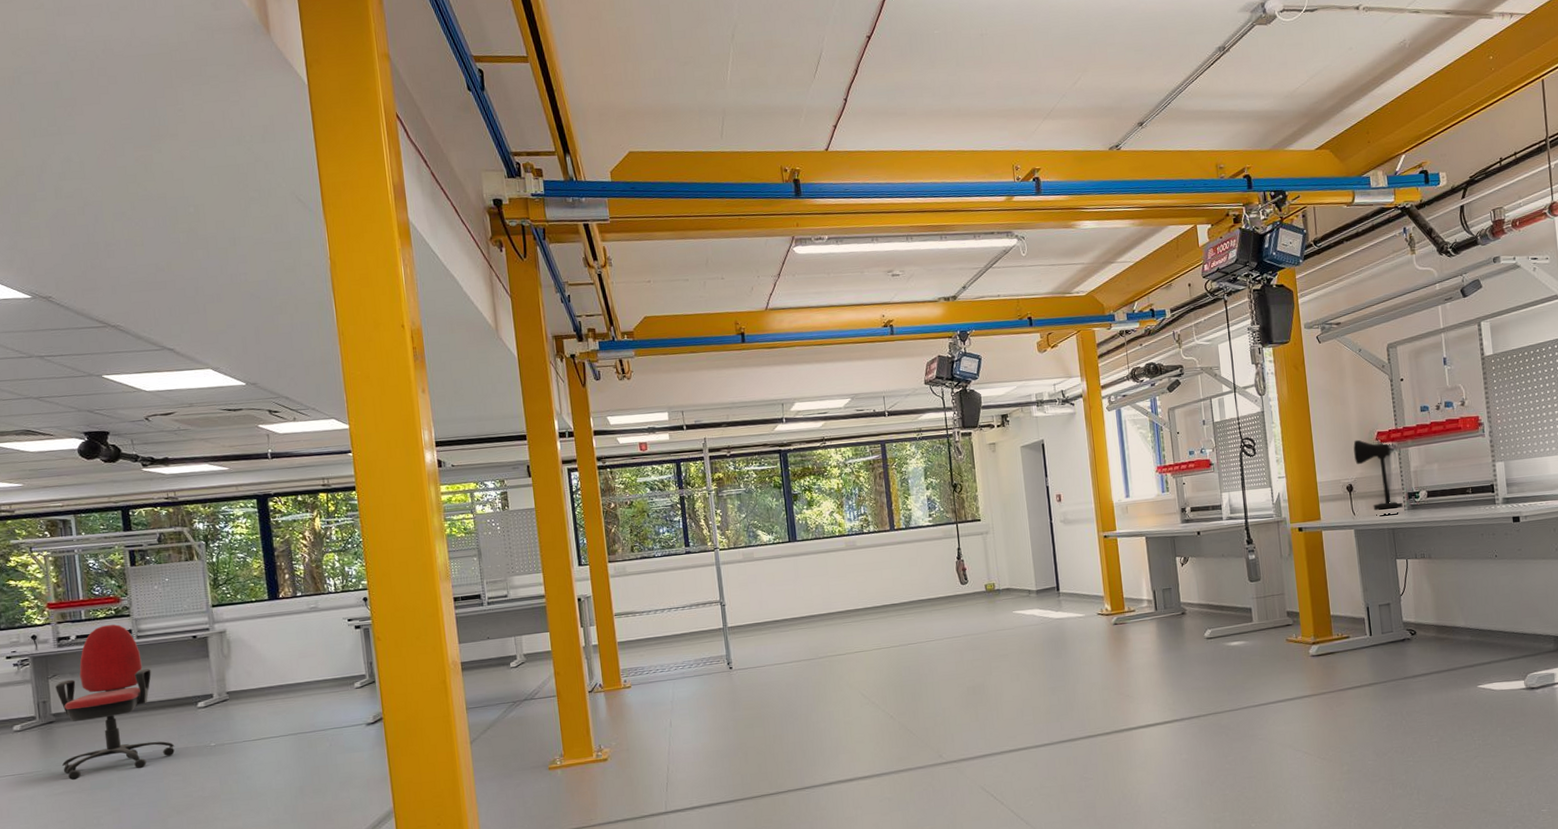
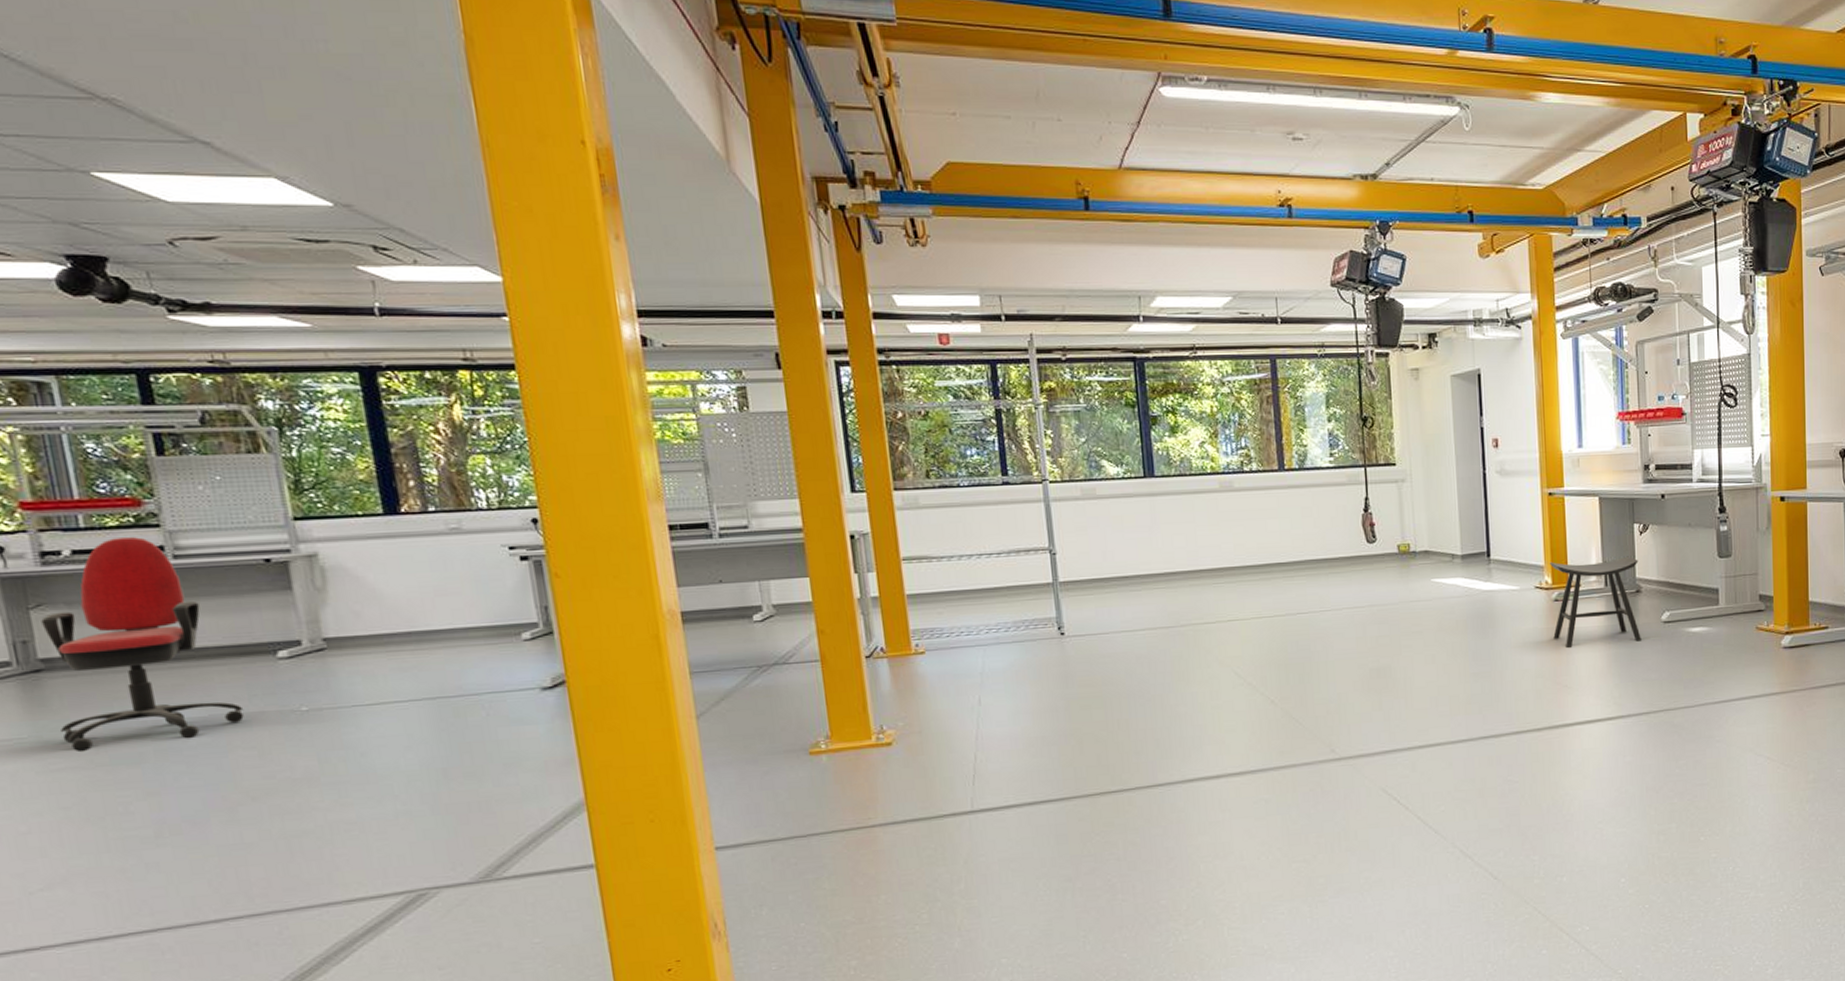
stool: none [1108,584,1189,664] -> present [1550,556,1641,649]

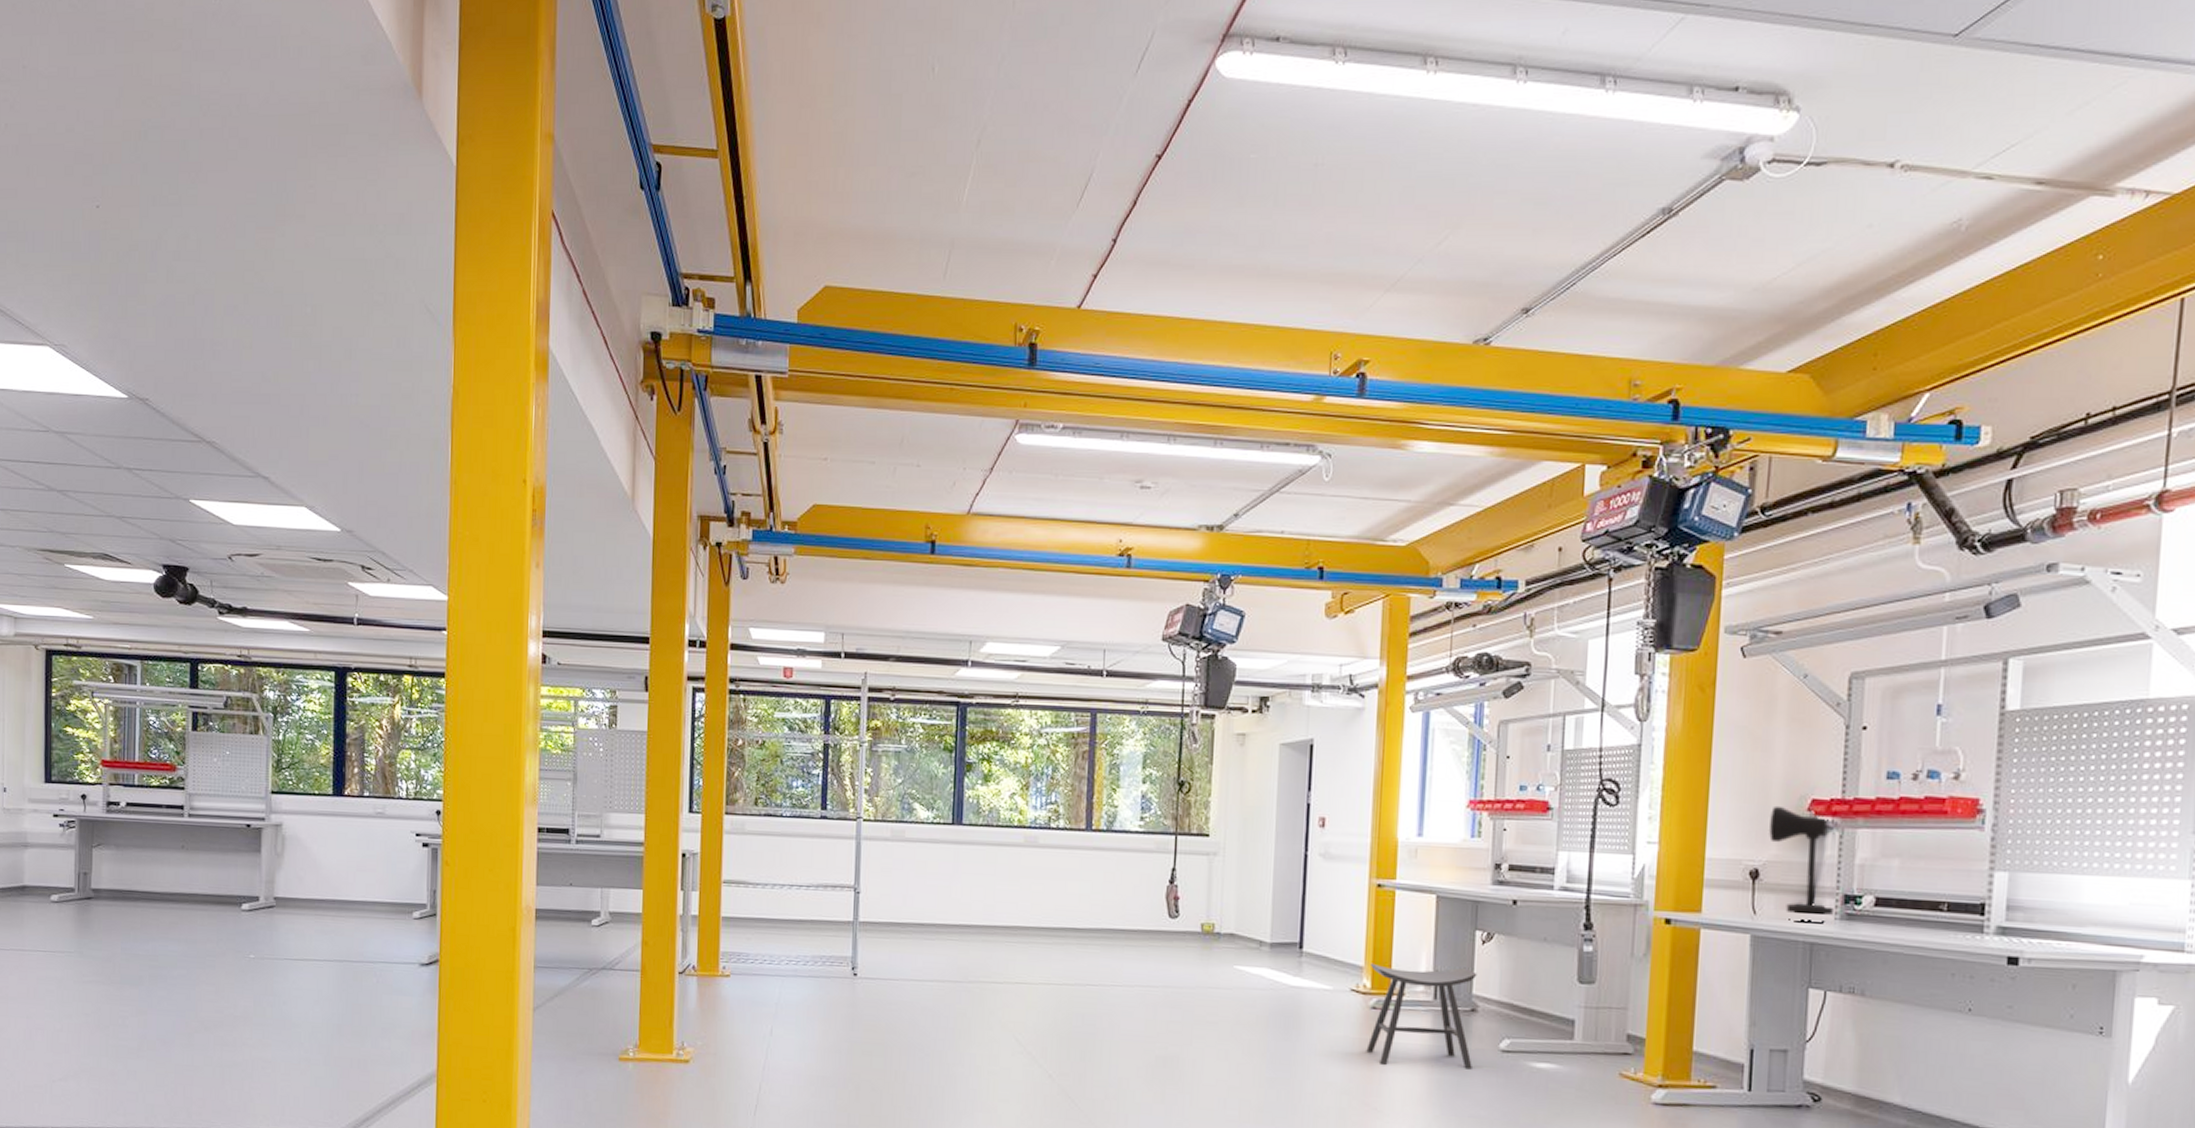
office chair: present [41,537,244,753] -> none [94,796,212,970]

